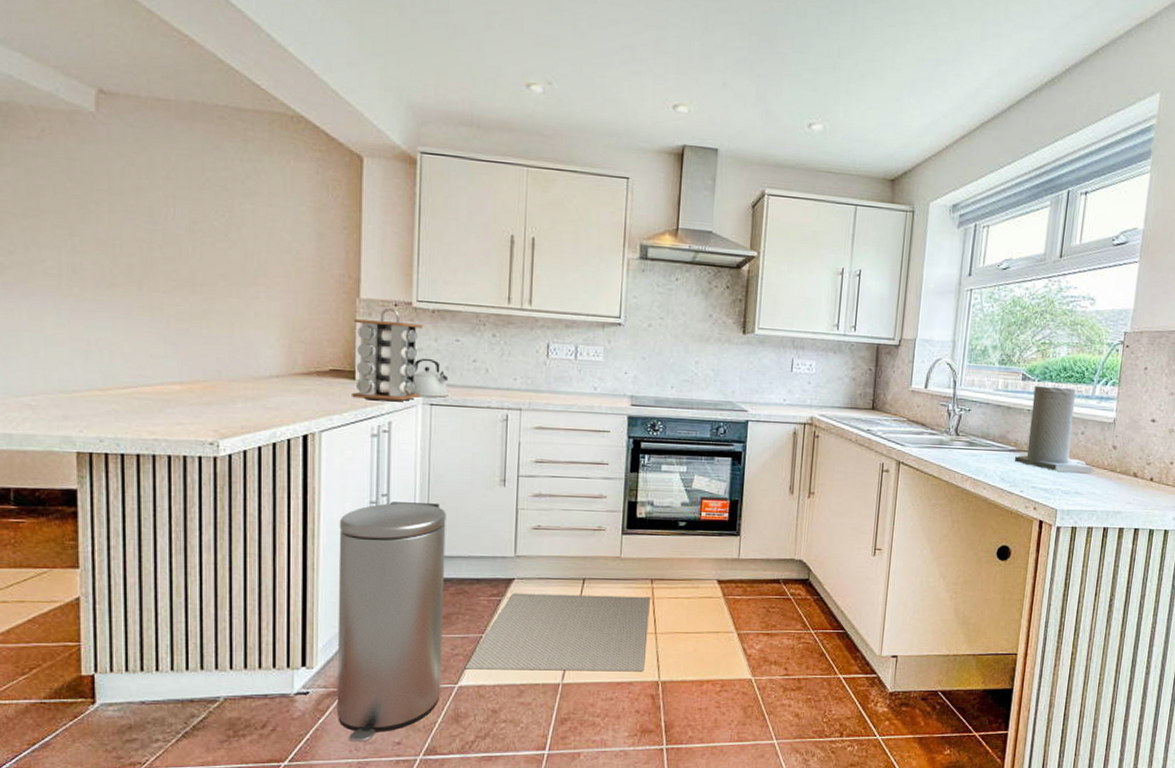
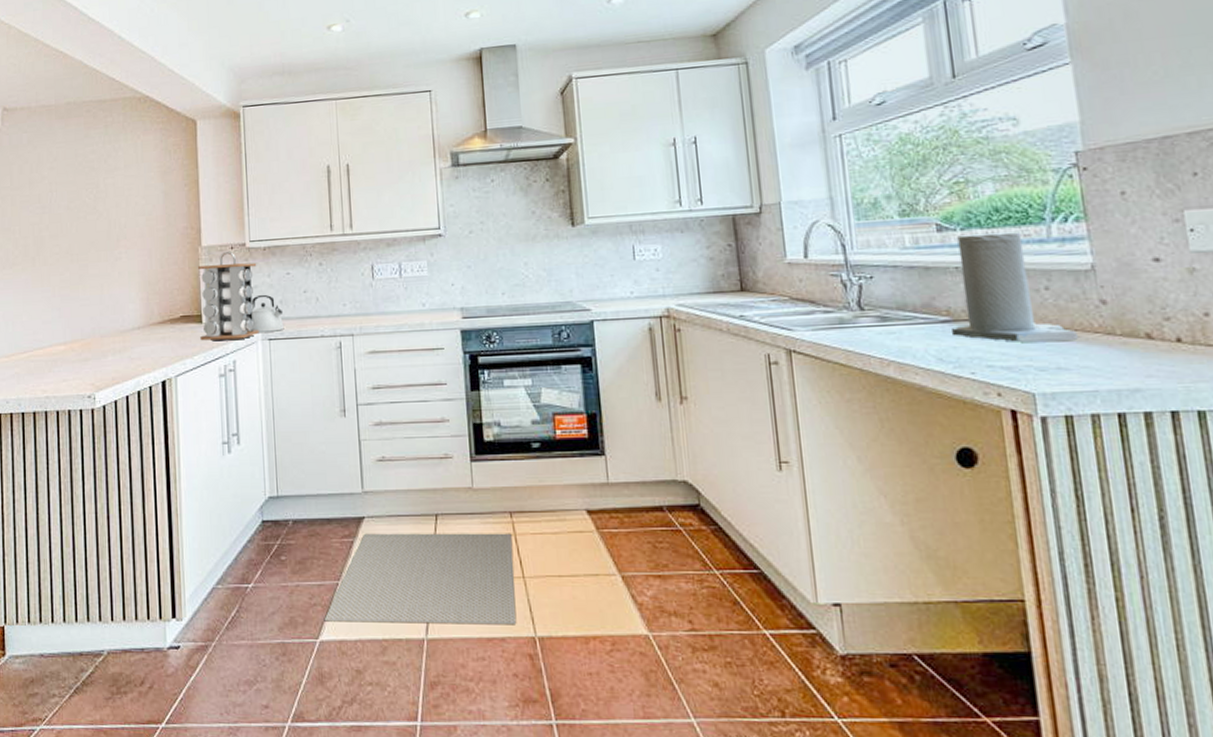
pedal bin: present [336,502,446,743] -> none [197,440,303,705]

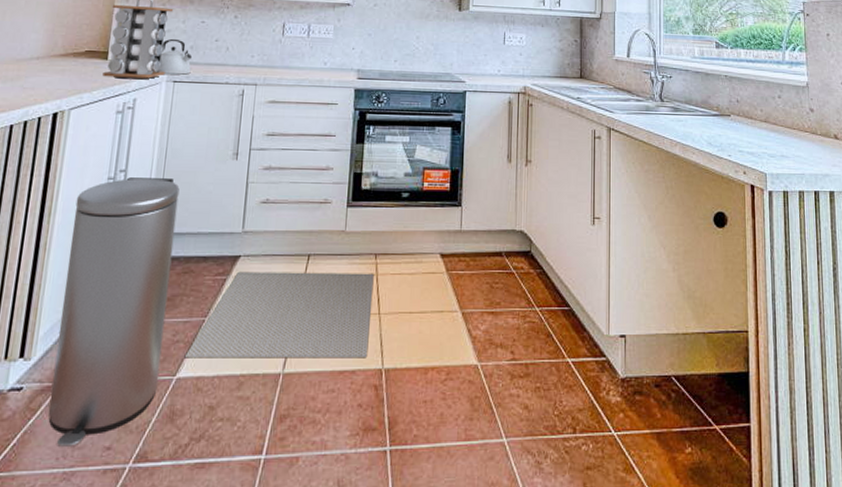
pedal bin: none [197,440,303,705] -> present [48,177,180,448]
paper towel: present [952,232,1080,342] -> none [719,52,796,136]

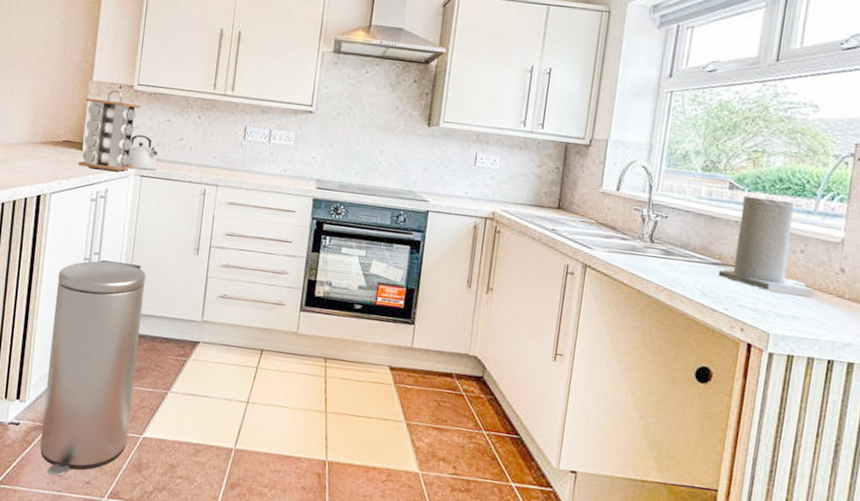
floor mat: present [184,271,374,358] -> none [150,355,323,449]
paper towel: none [719,52,796,136] -> present [719,195,816,297]

